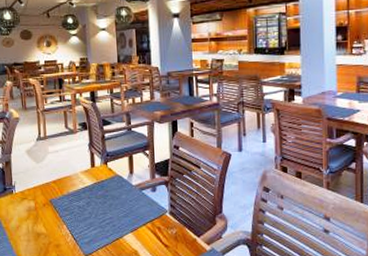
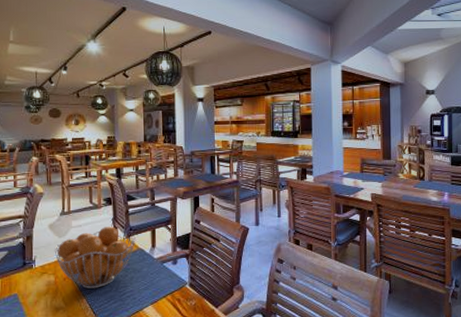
fruit basket: none [32,151,113,215] -> present [54,226,136,289]

